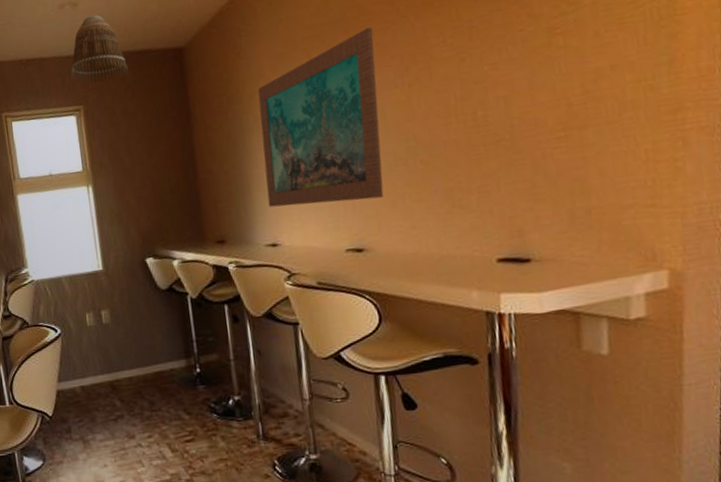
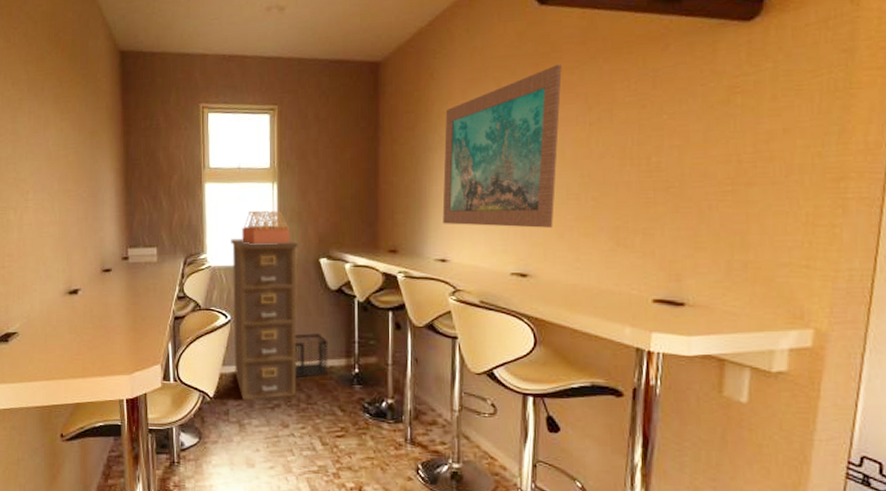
filing cabinet: none [51,243,139,416] -> present [231,239,298,401]
architectural model: none [61,214,113,253] -> present [242,210,290,245]
lamp shade: present [70,15,130,84] -> none [269,20,326,86]
wastebasket: none [129,336,169,385] -> present [294,333,328,377]

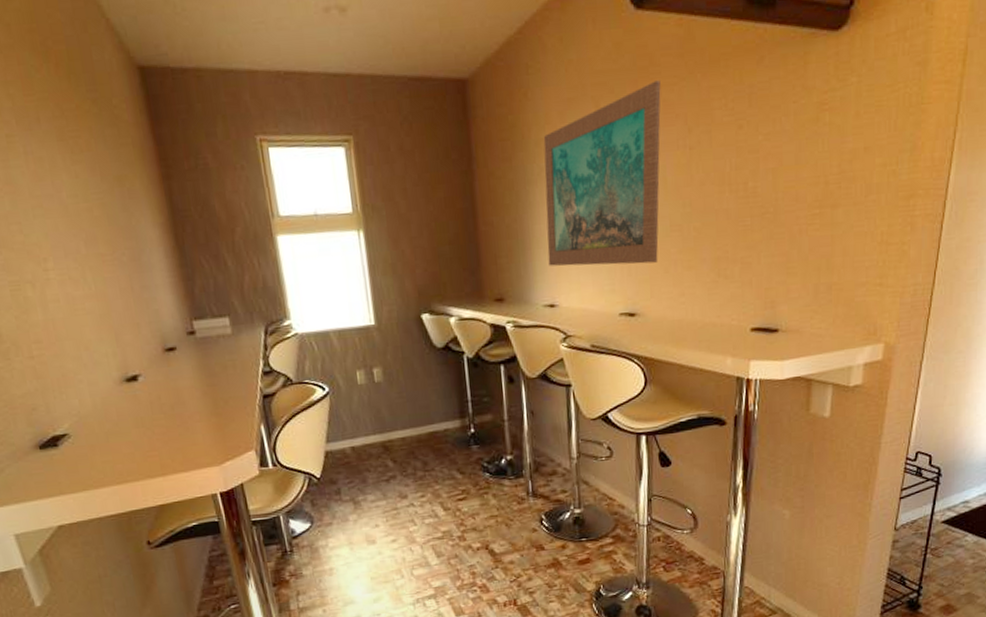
filing cabinet: present [231,239,298,401] -> none [317,296,412,477]
architectural model: present [242,210,290,245] -> none [328,263,386,305]
wastebasket: present [294,333,328,377] -> none [402,396,443,445]

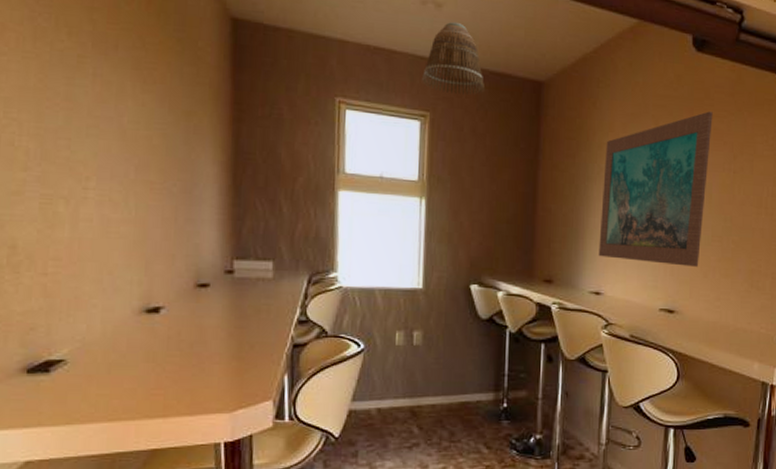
lamp shade: none [338,25,407,111] -> present [421,21,486,95]

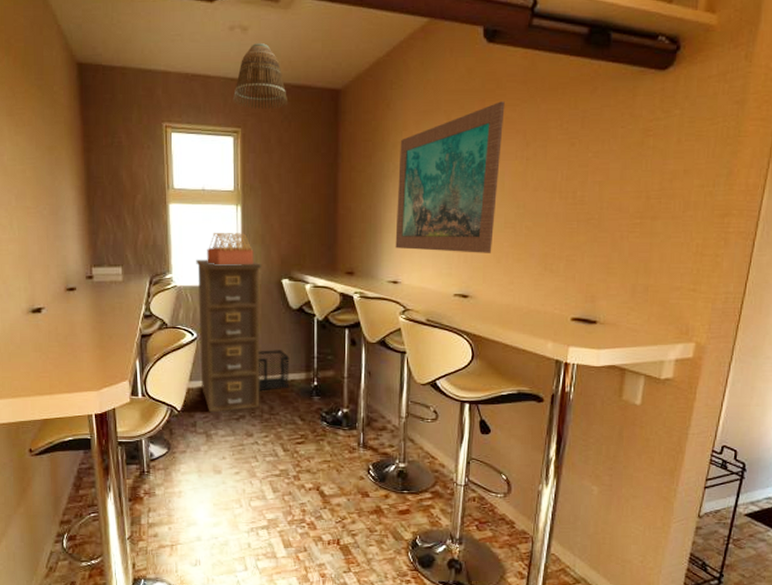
filing cabinet: none [367,257,447,440] -> present [196,259,261,413]
architectural model: none [381,226,439,266] -> present [207,232,254,265]
wastebasket: none [438,365,476,413] -> present [258,350,290,390]

